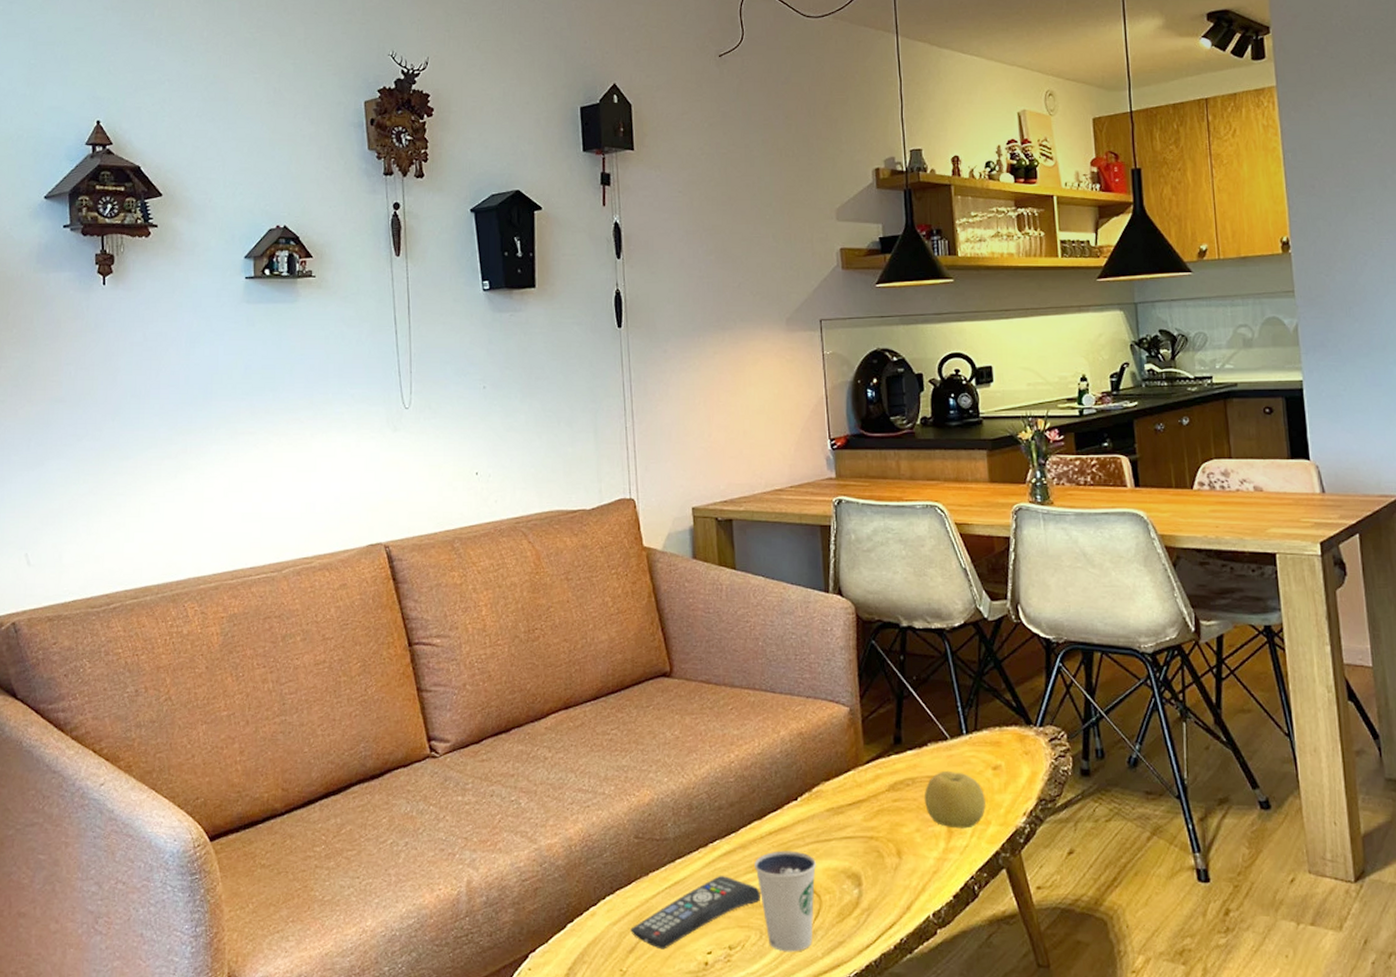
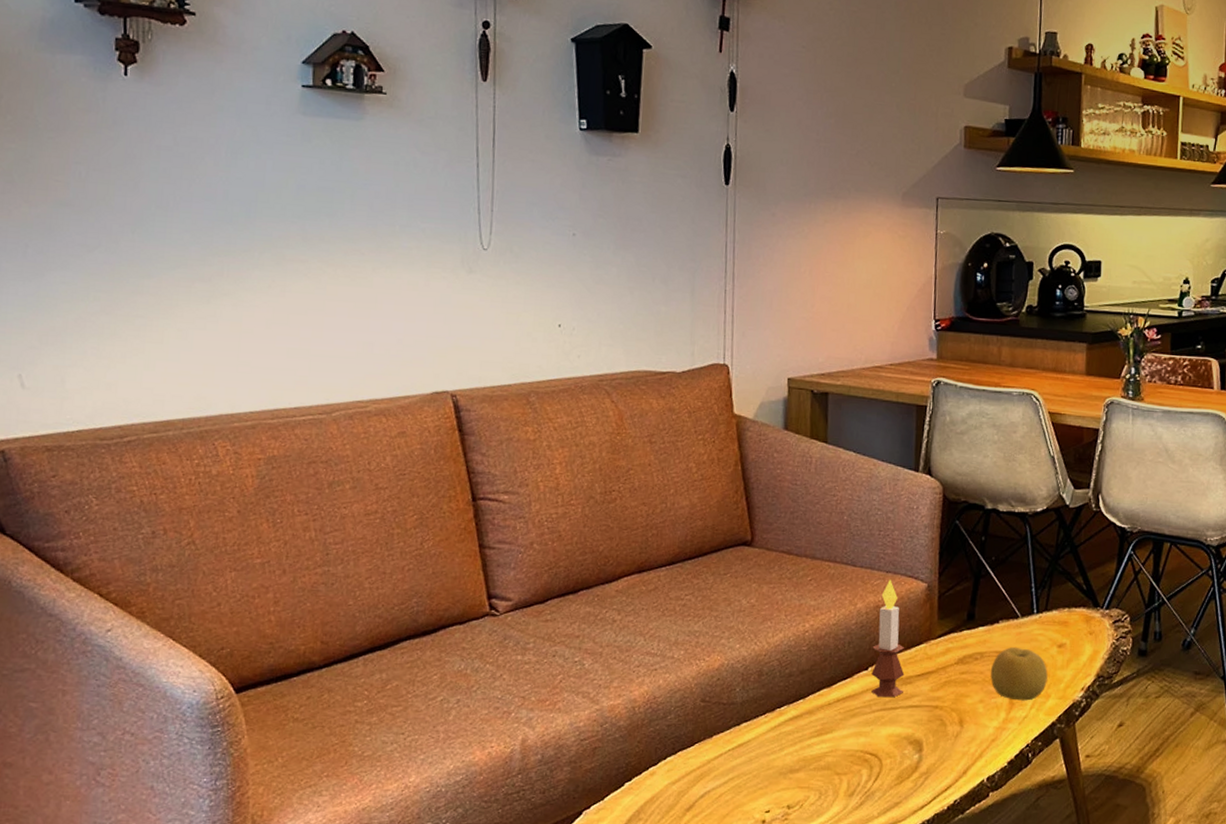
remote control: present [630,876,760,950] -> none [690,739,823,808]
dixie cup: present [755,851,816,952] -> none [820,717,880,812]
candle: none [800,705,836,829] -> present [871,579,905,698]

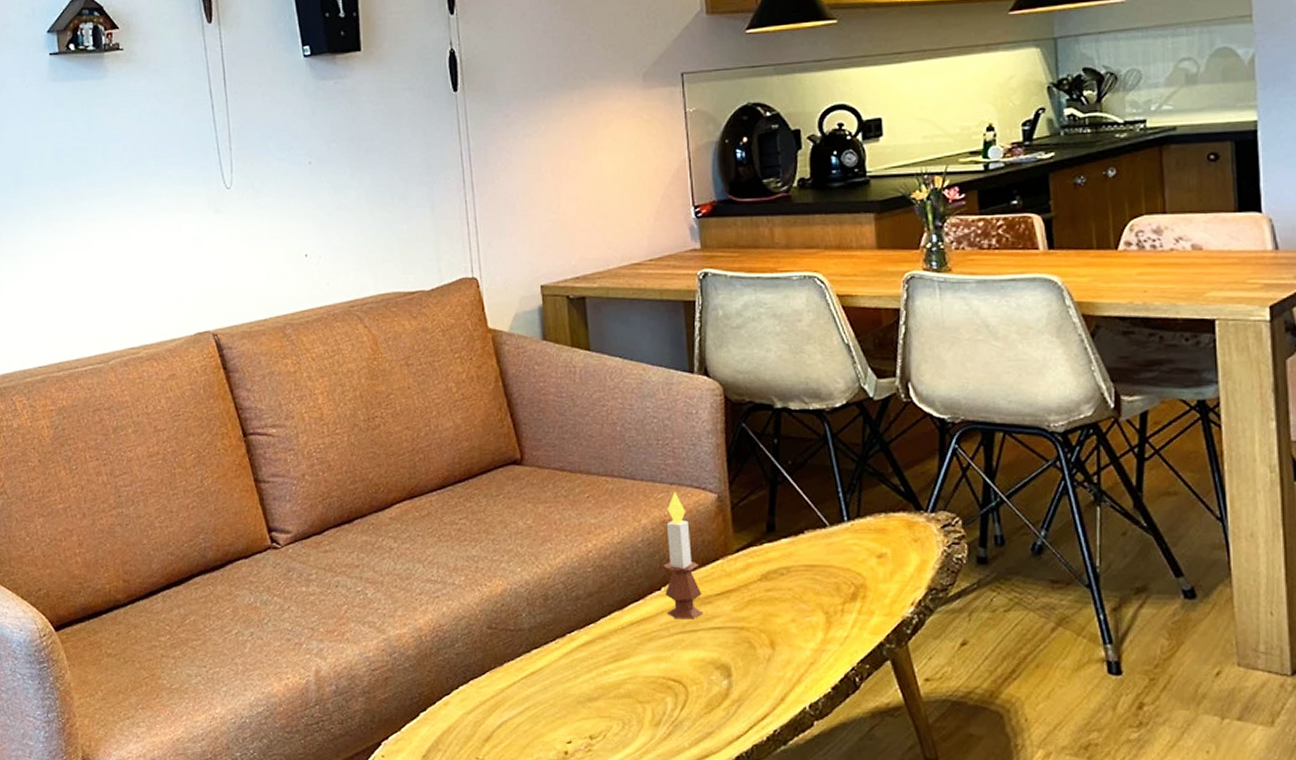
fruit: present [990,646,1048,701] -> none [800,559,869,619]

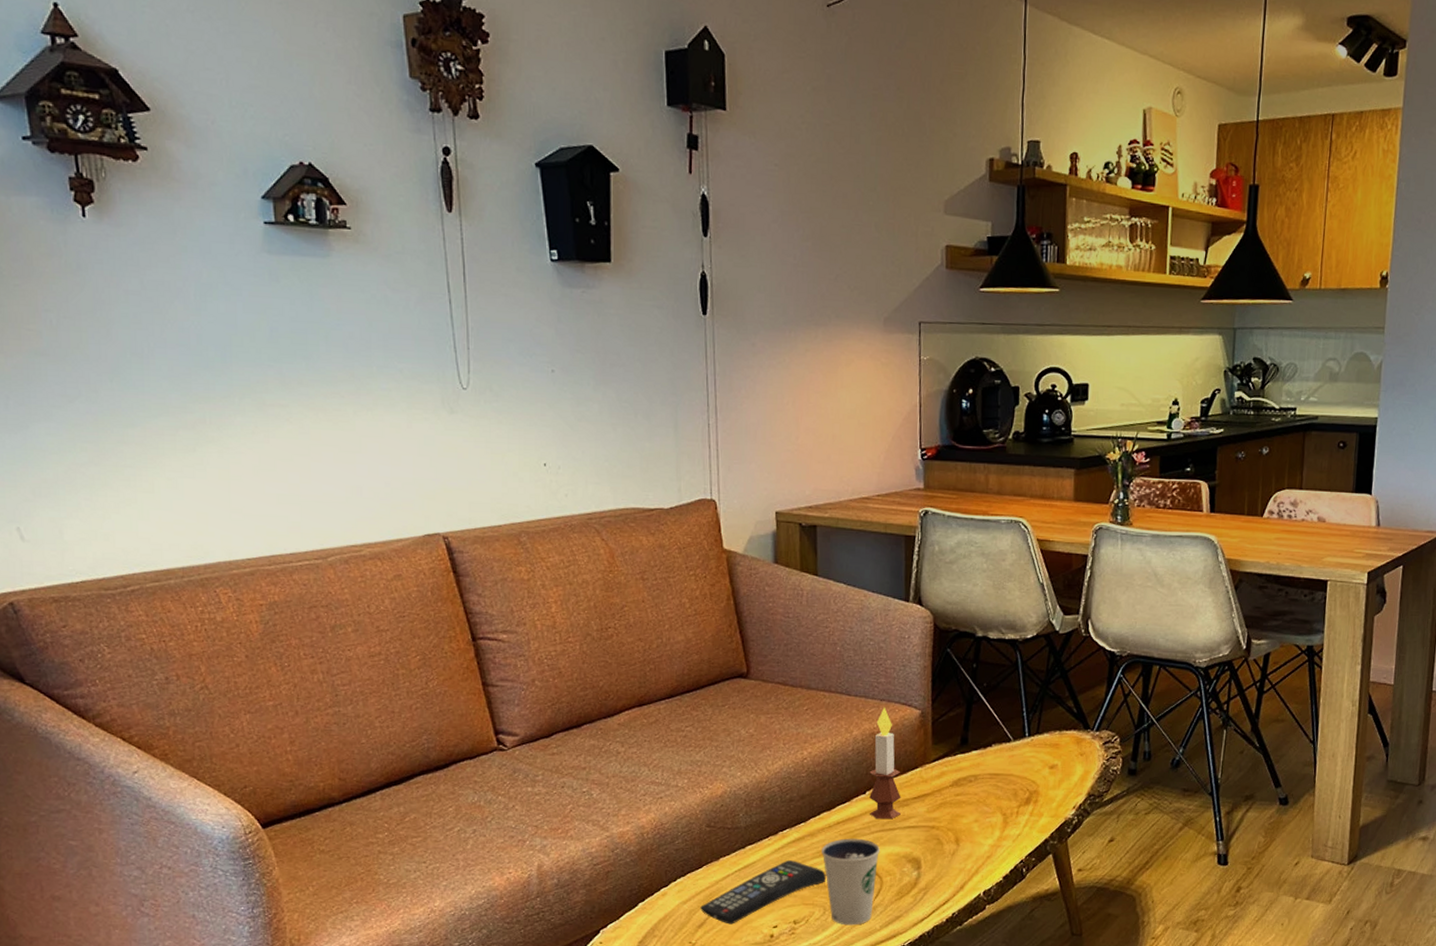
remote control: none [486,666,622,739] -> present [700,860,826,924]
dixie cup: none [615,641,682,743] -> present [822,838,880,926]

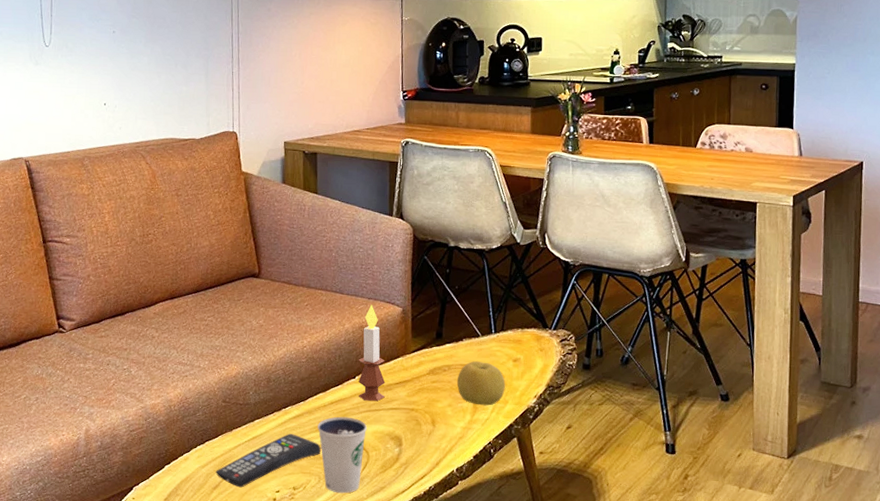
fruit: none [984,769,1040,820] -> present [456,360,505,406]

